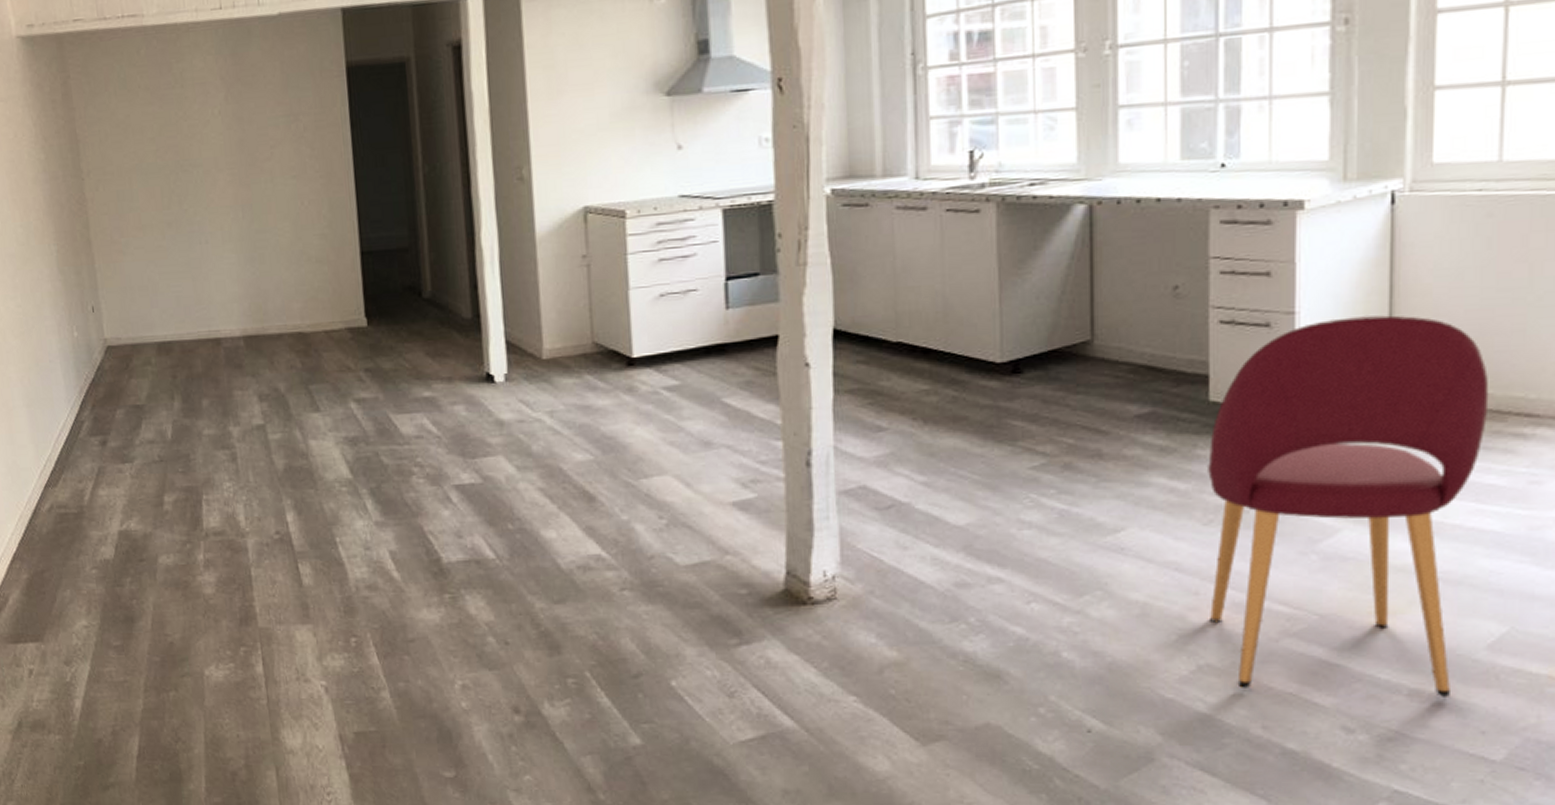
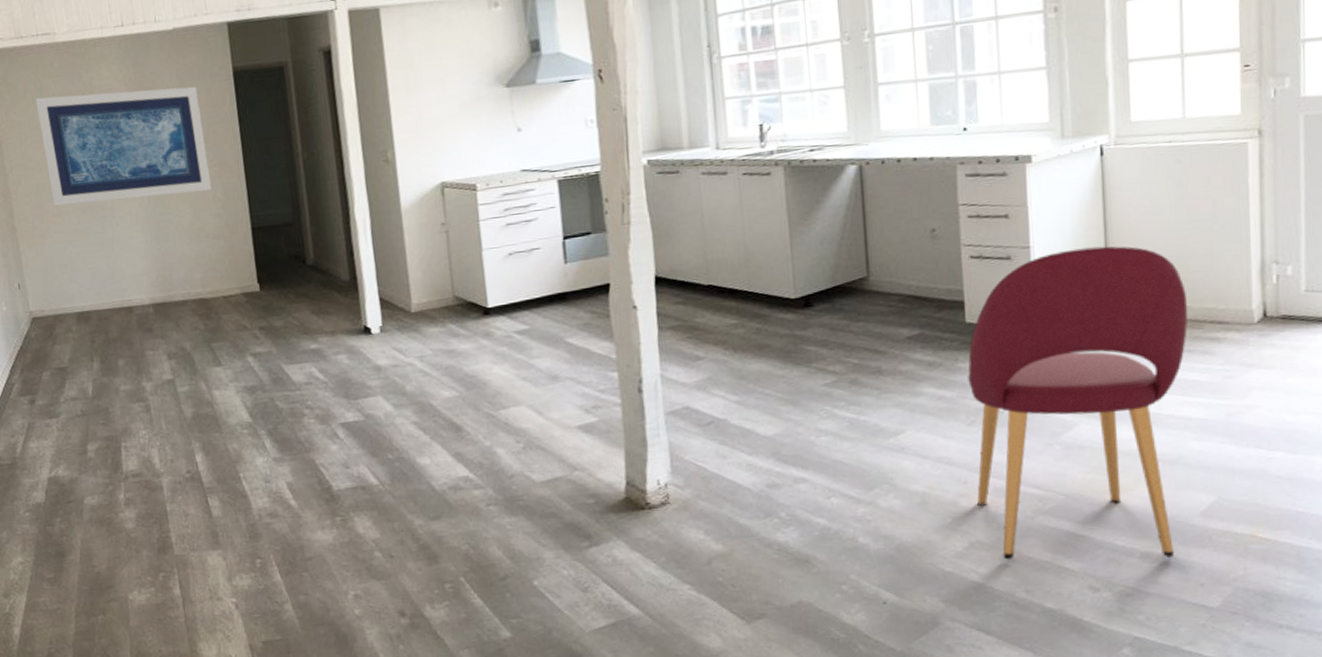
wall art: none [118,82,316,217] -> present [35,86,212,206]

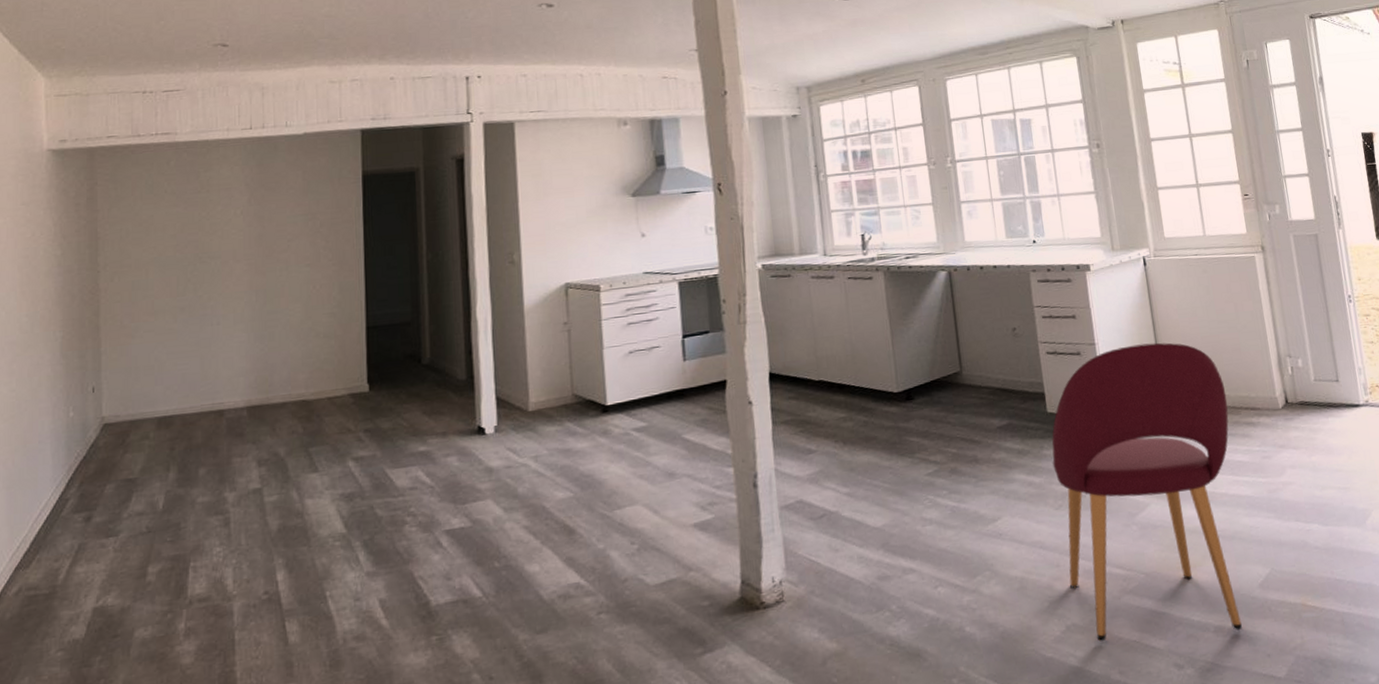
wall art: present [35,86,212,206] -> none [144,188,327,304]

